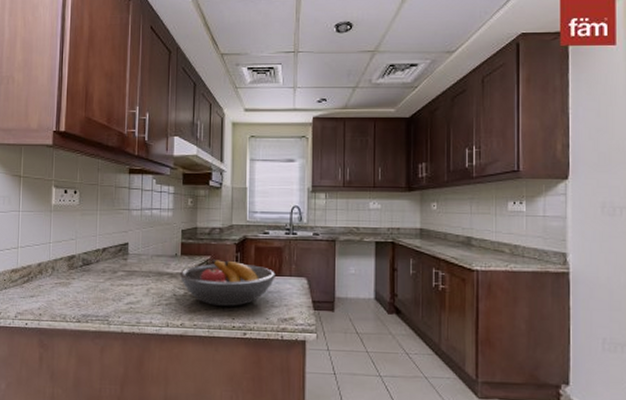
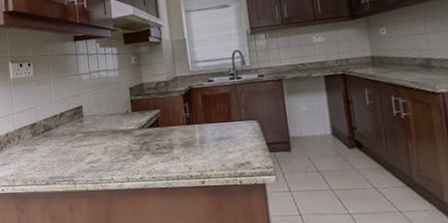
fruit bowl: present [179,260,277,306] -> none [132,111,227,157]

